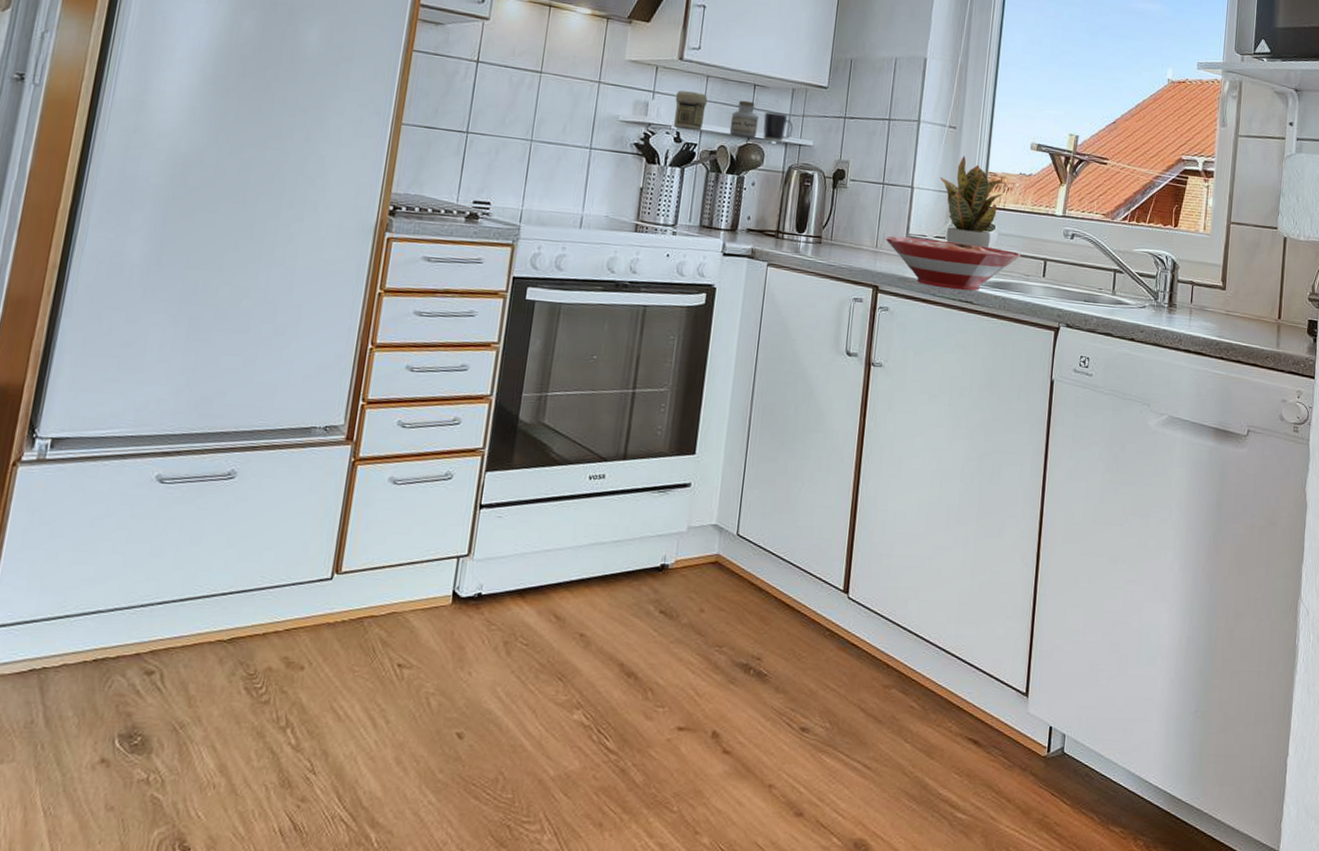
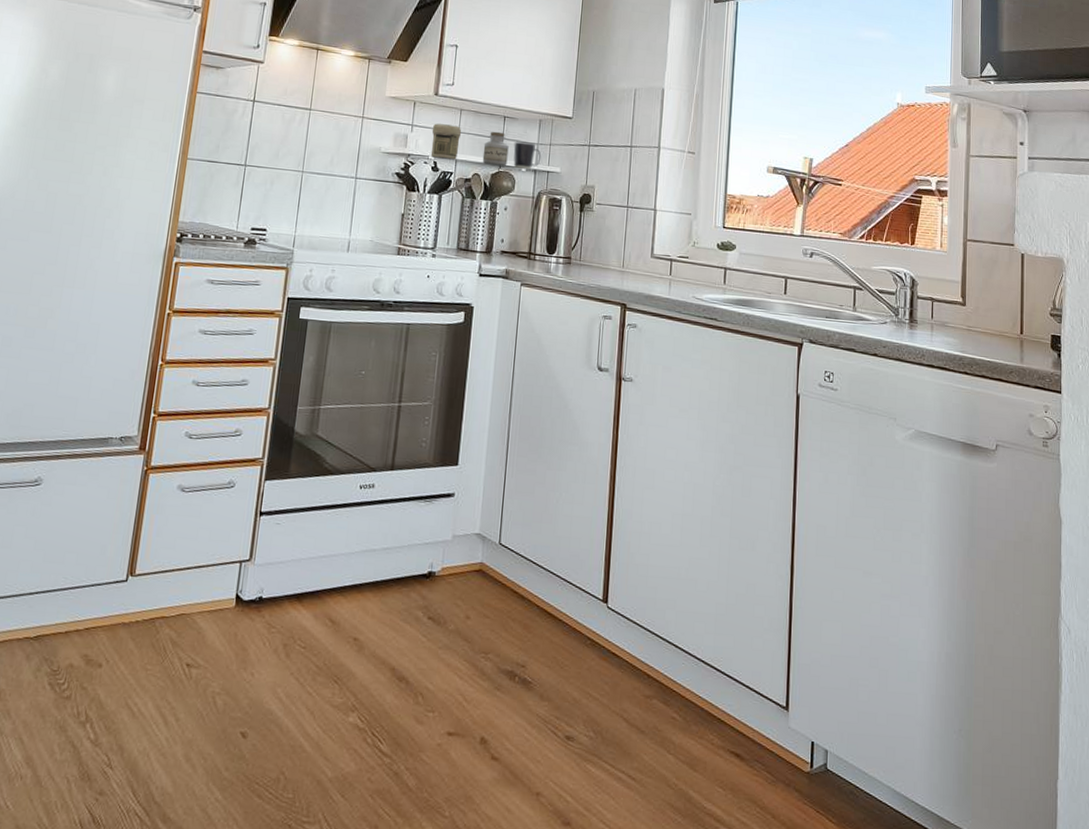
bowl: present [884,236,1022,292] -> none [630,256,763,309]
potted plant: present [940,156,1008,248] -> none [681,179,747,267]

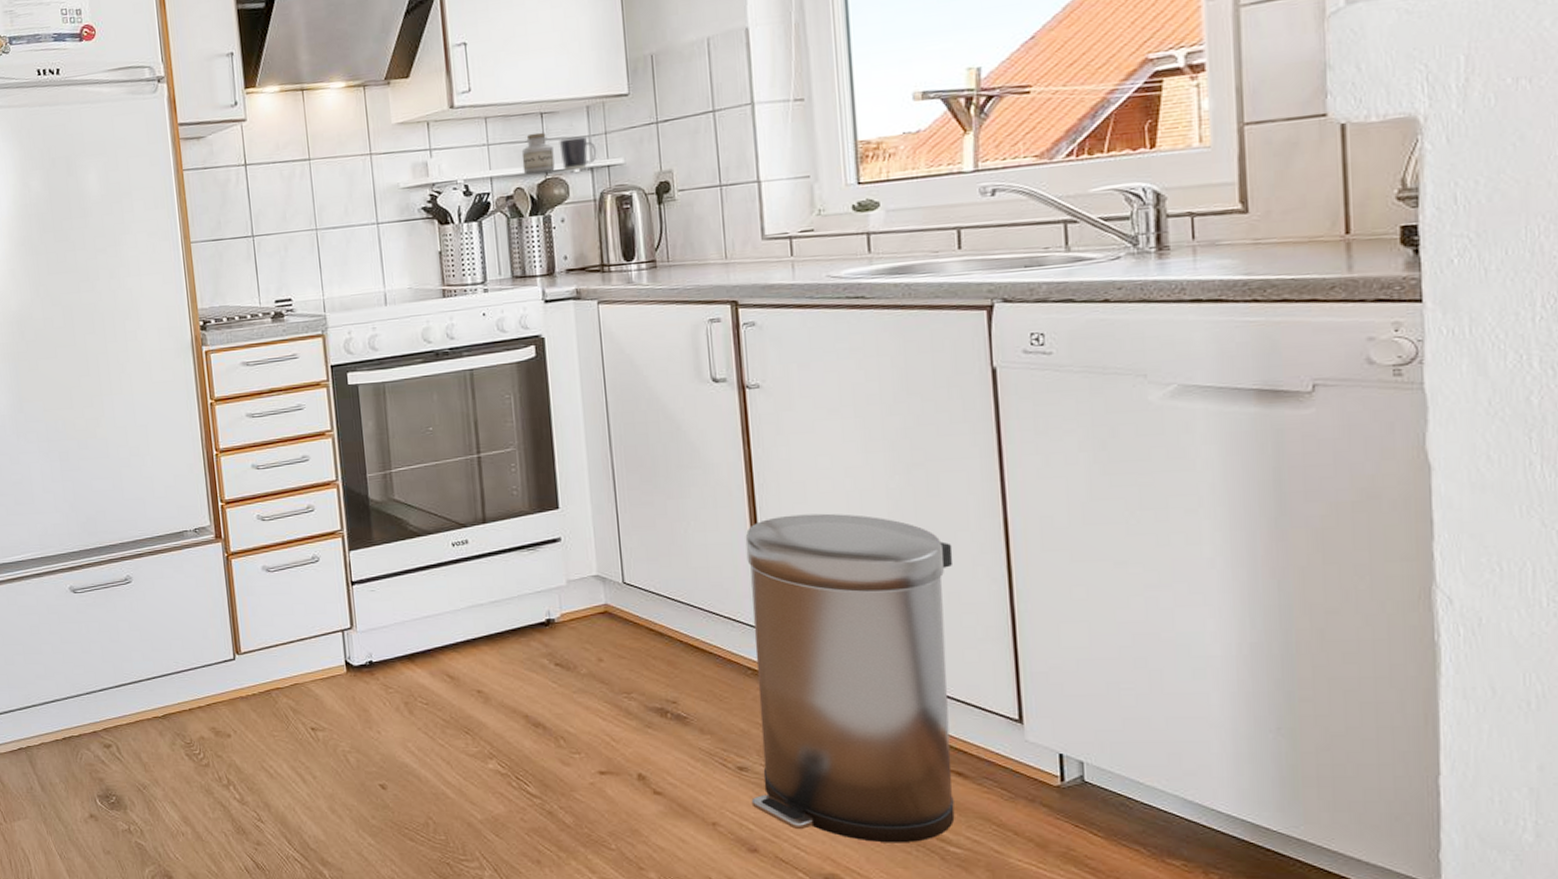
jar: present [430,123,461,160] -> none [454,137,492,181]
pedal bin: none [572,498,755,822] -> present [745,513,955,843]

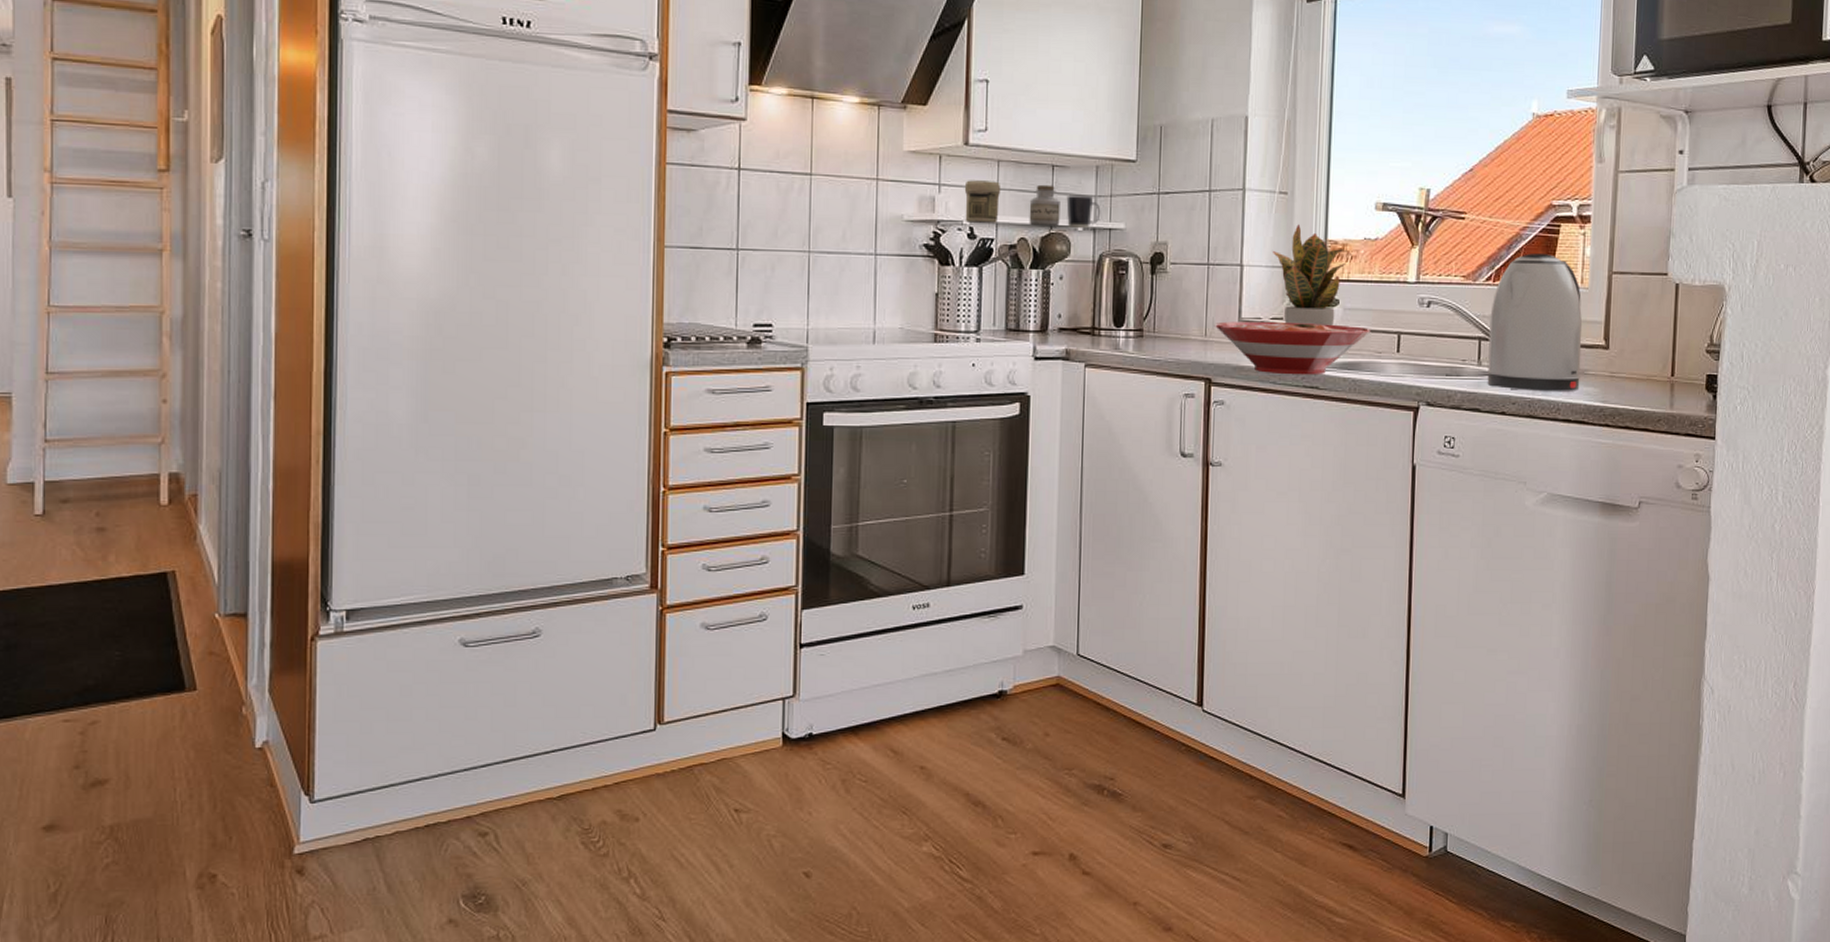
jar: none [454,137,492,181] -> present [964,180,1000,223]
bowl: none [734,227,923,289] -> present [1214,321,1371,376]
pedal bin: present [745,513,955,843] -> none [1171,593,1366,916]
potted plant: none [794,130,889,236] -> present [1273,224,1351,325]
kettle: none [1076,115,1211,274] -> present [1487,253,1583,391]

